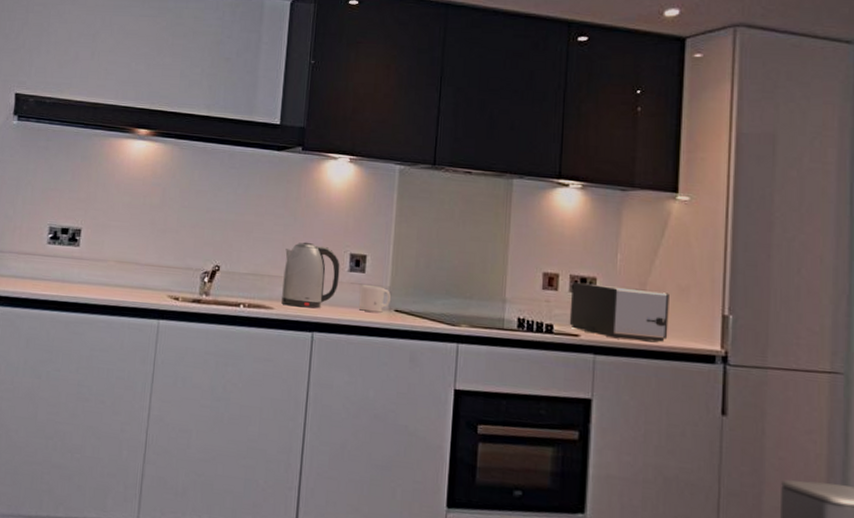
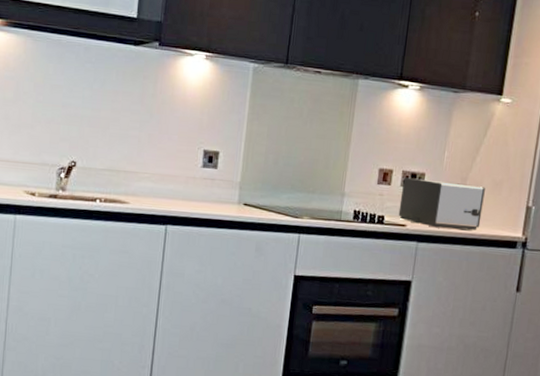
kettle: present [280,242,340,309] -> none [136,138,194,203]
mug: present [358,285,392,313] -> none [210,180,241,206]

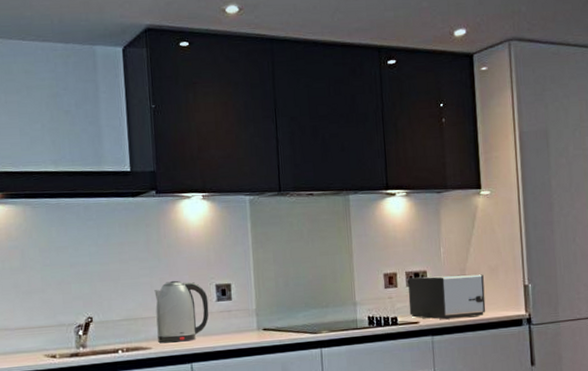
kettle: none [136,138,194,203] -> present [154,280,209,343]

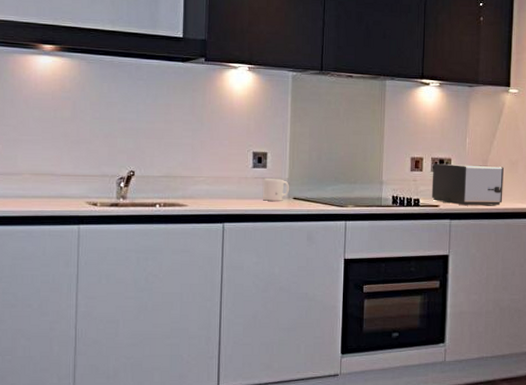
kettle: present [154,280,209,343] -> none [193,144,245,202]
mug: none [228,310,259,335] -> present [262,179,290,201]

